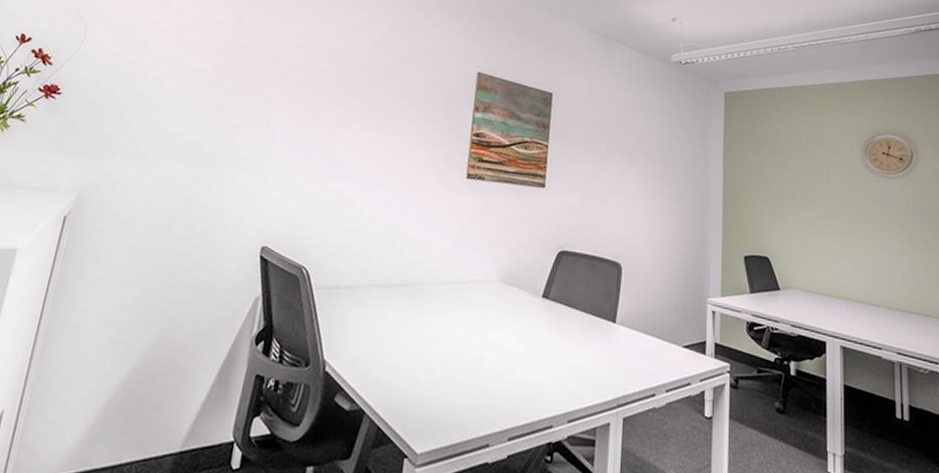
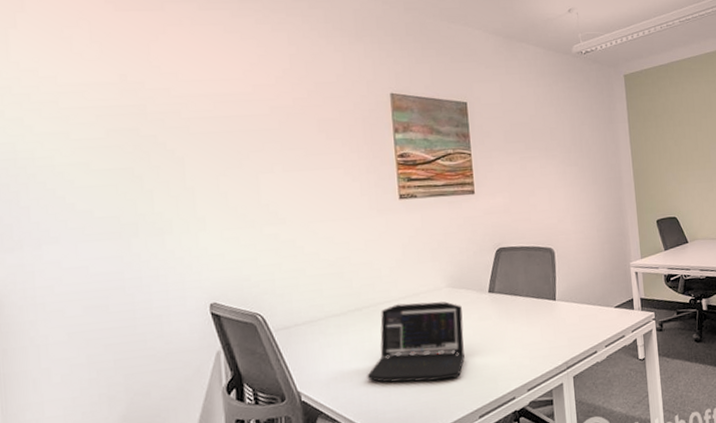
laptop: none [396,288,510,387] -> present [367,301,465,383]

